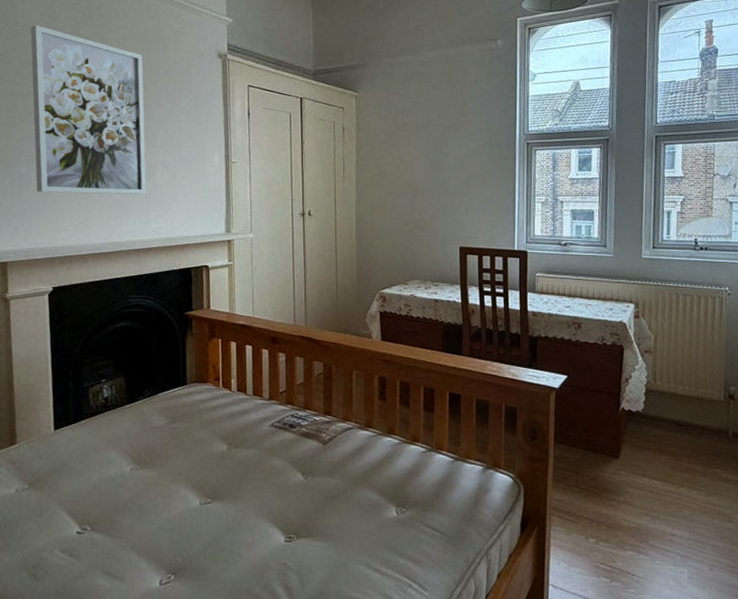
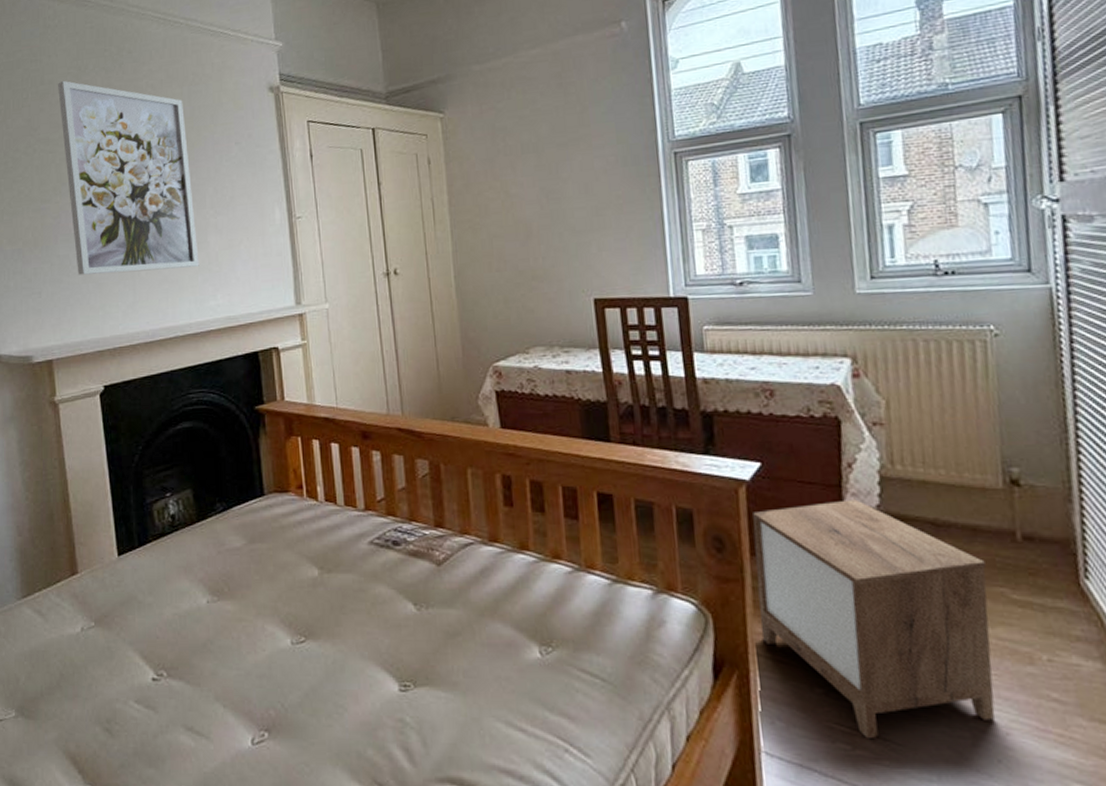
nightstand: none [556,404,708,575] -> present [753,499,996,740]

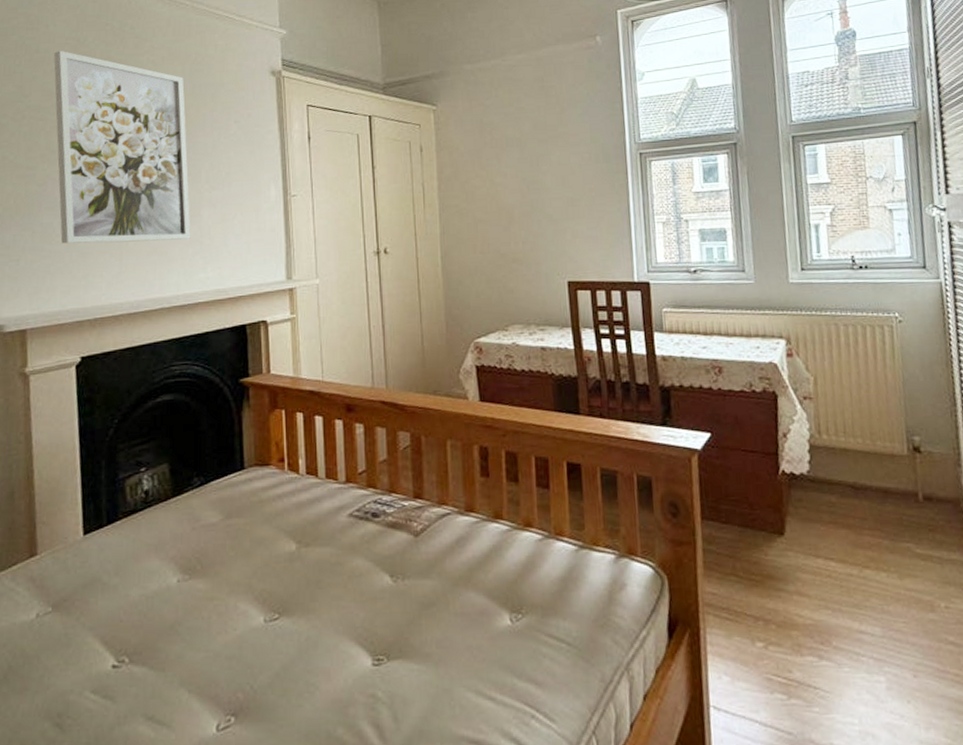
nightstand: present [753,499,996,740] -> none [703,466,905,689]

